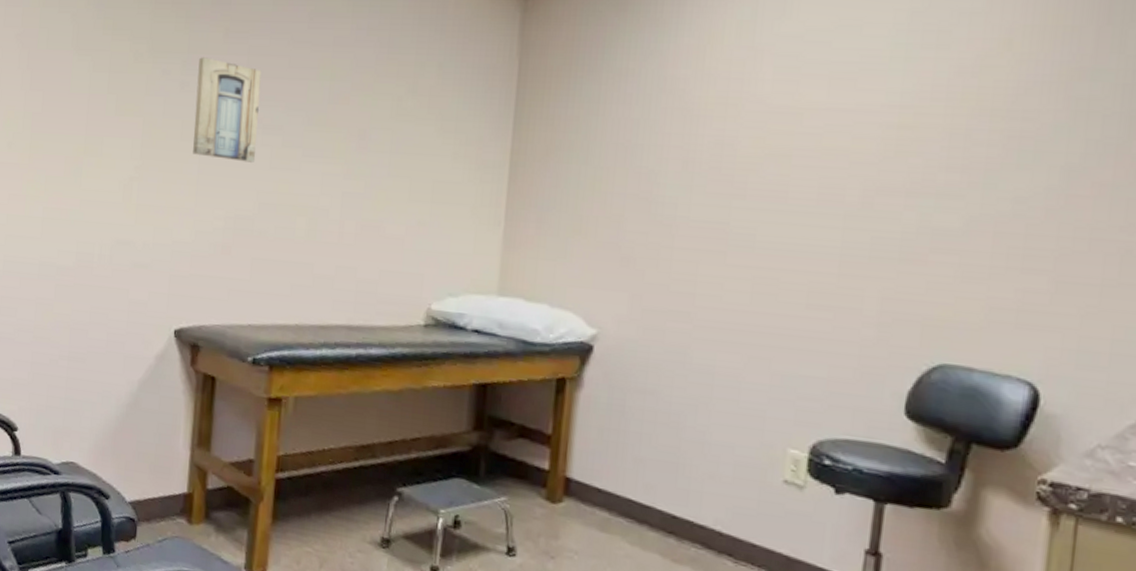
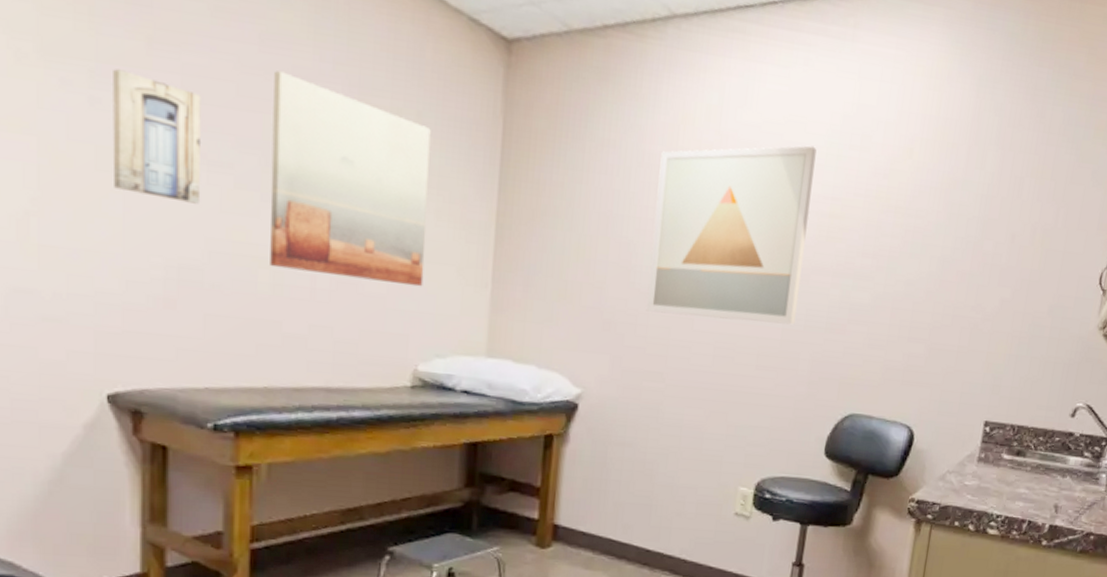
wall art: none [306,42,451,228] -> present [270,70,431,287]
wall art: none [669,50,877,256] -> present [646,146,817,325]

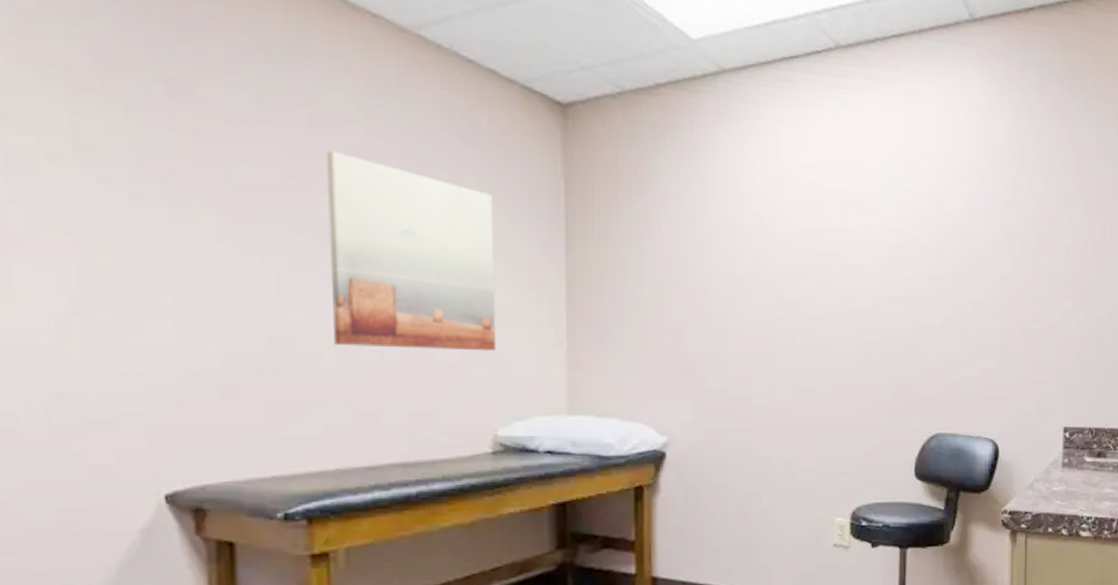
wall art: present [112,69,201,204] -> none [155,162,257,289]
wall art: present [646,146,817,325] -> none [724,182,873,354]

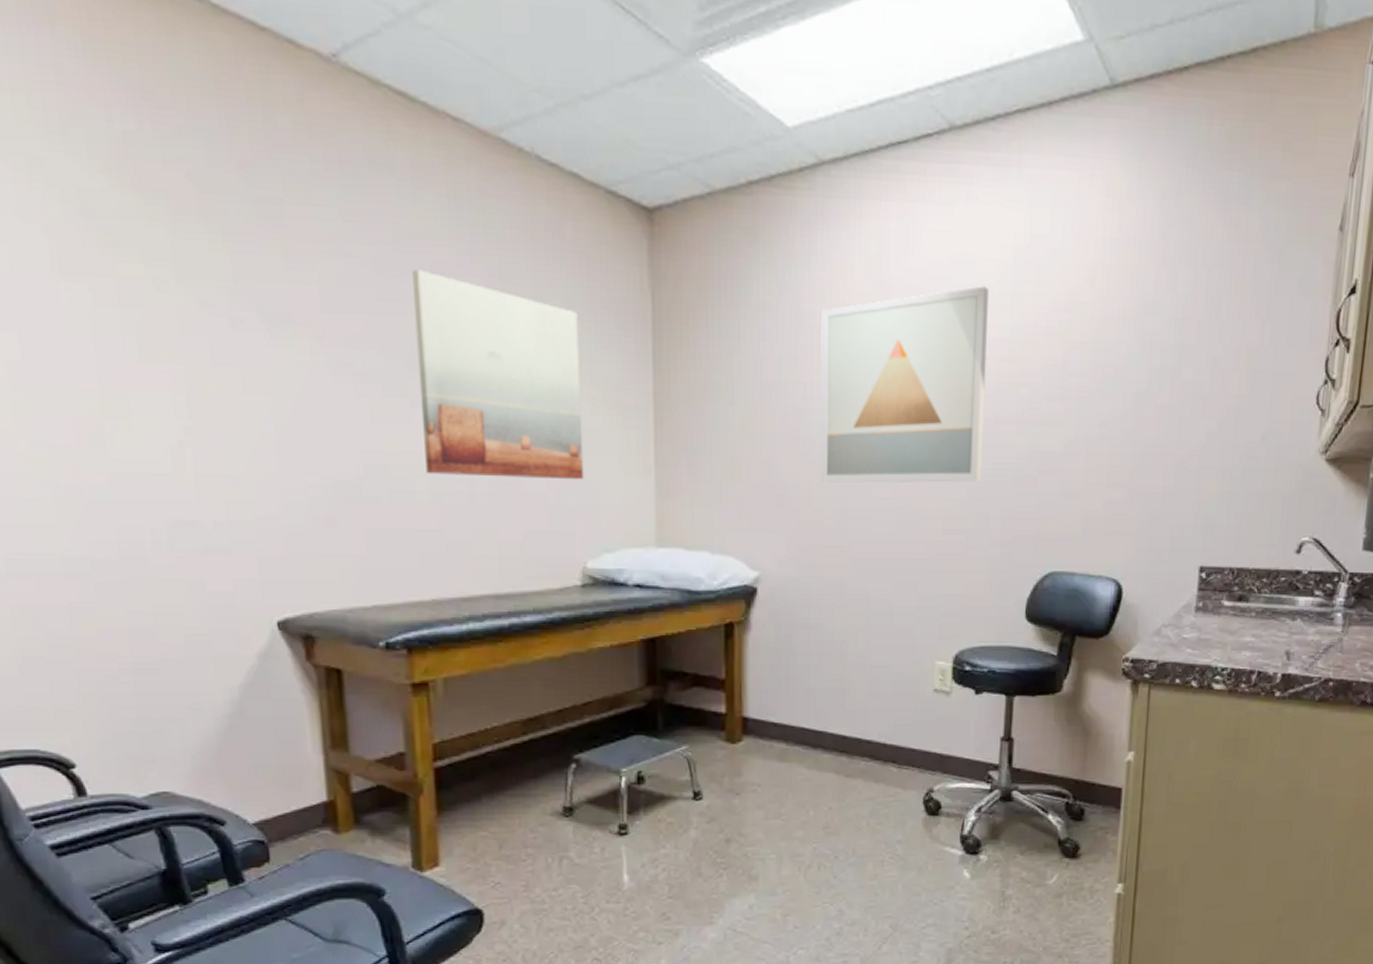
wall art: none [724,182,873,354] -> present [819,286,989,483]

